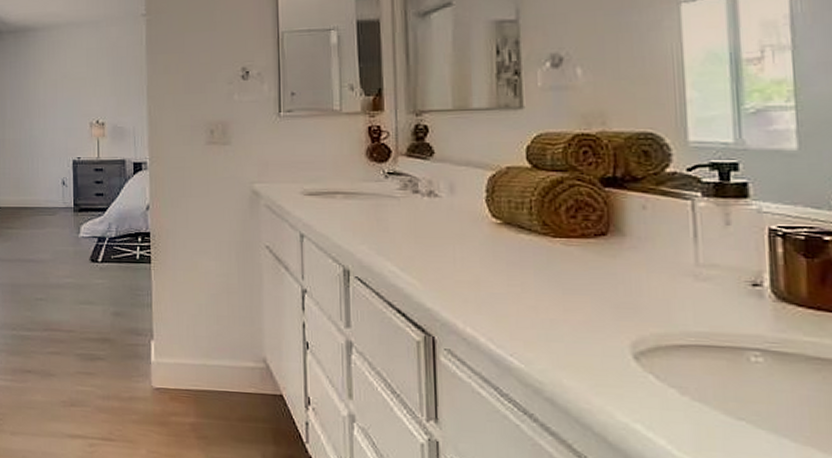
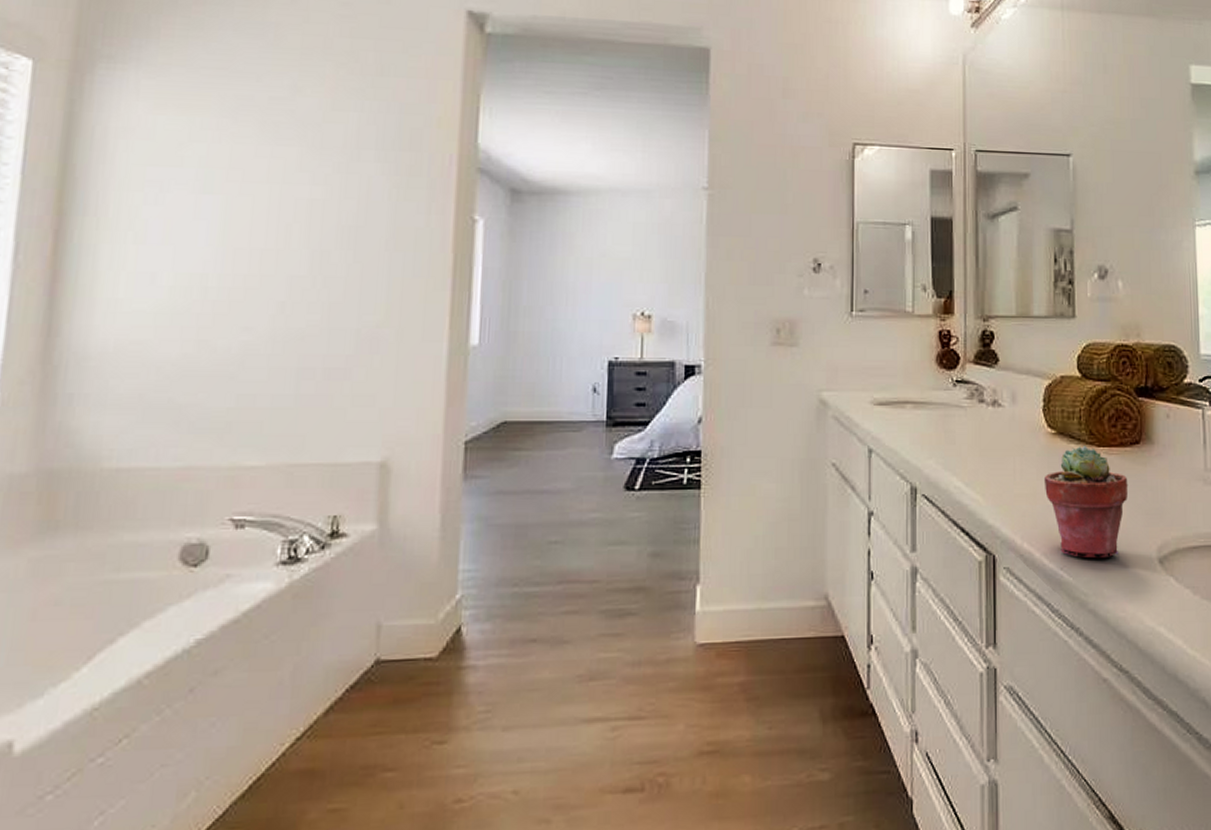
potted succulent: none [488,236,593,349] -> present [1043,446,1128,559]

